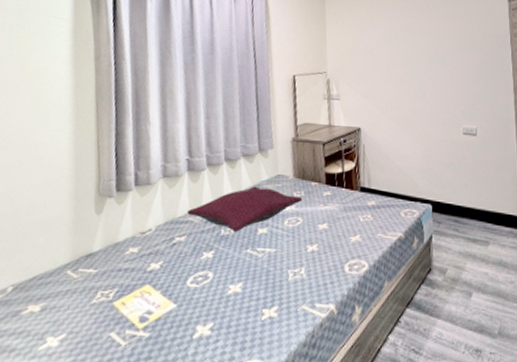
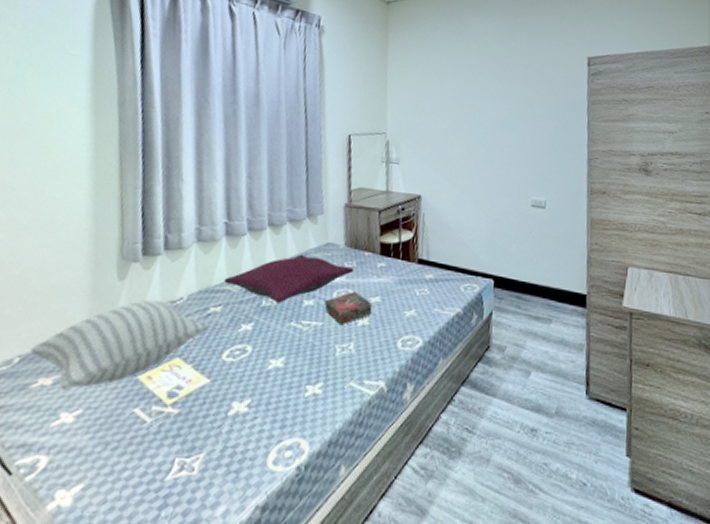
pillow: none [21,231,175,316] -> present [30,299,210,390]
book: none [277,219,321,252] -> present [324,291,373,326]

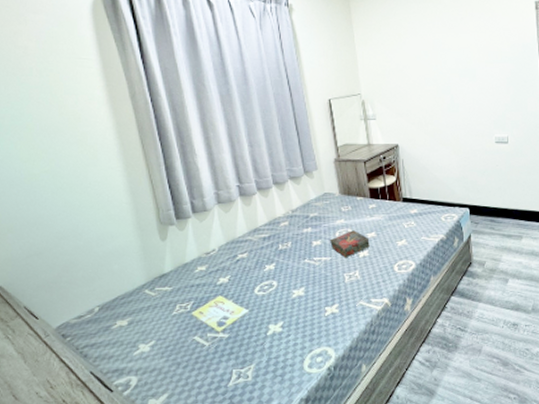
pillow: present [30,299,210,390] -> none [105,253,240,328]
pillow: present [224,254,354,303] -> none [245,204,350,246]

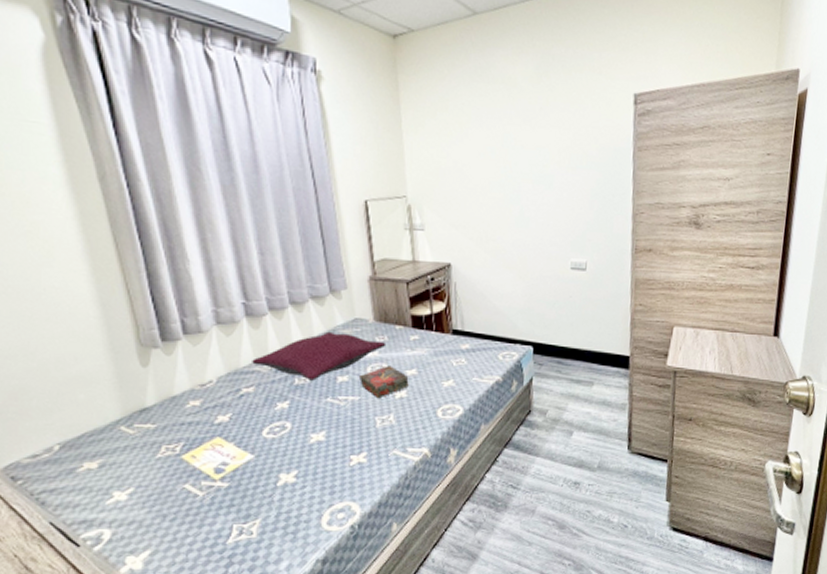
pillow: none [245,204,350,246] -> present [252,331,387,381]

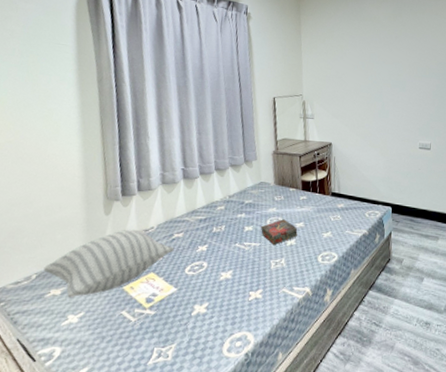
pillow: none [68,384,245,472] -> present [43,229,175,298]
pillow: present [252,331,387,381] -> none [184,191,283,229]

